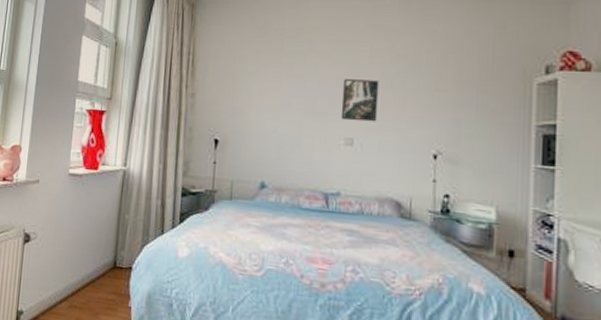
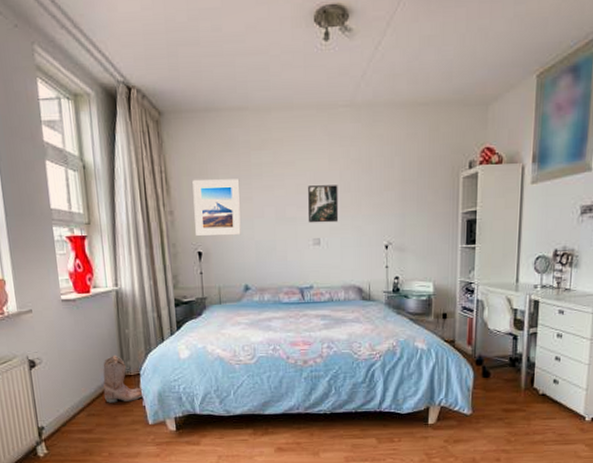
boots: none [90,241,132,299] -> present [103,354,143,403]
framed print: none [215,63,269,126] -> present [192,179,241,236]

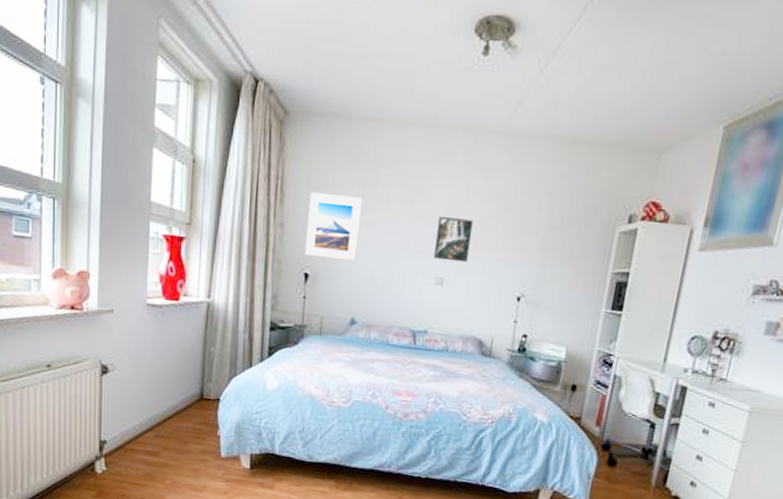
boots: present [103,354,143,403] -> none [176,373,220,428]

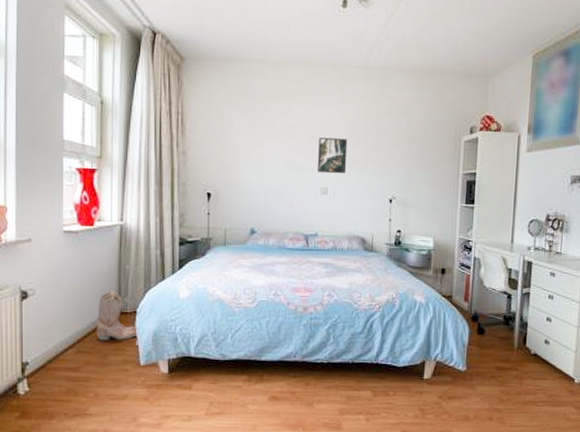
boots: none [176,373,220,428] -> present [96,290,138,341]
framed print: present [305,191,363,262] -> none [207,123,254,180]

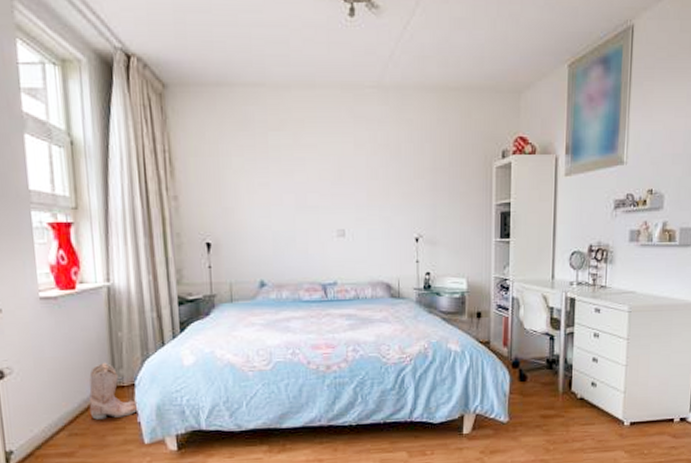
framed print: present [317,138,348,174] -> none [331,171,365,213]

